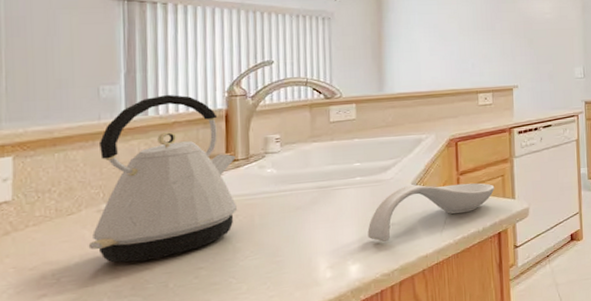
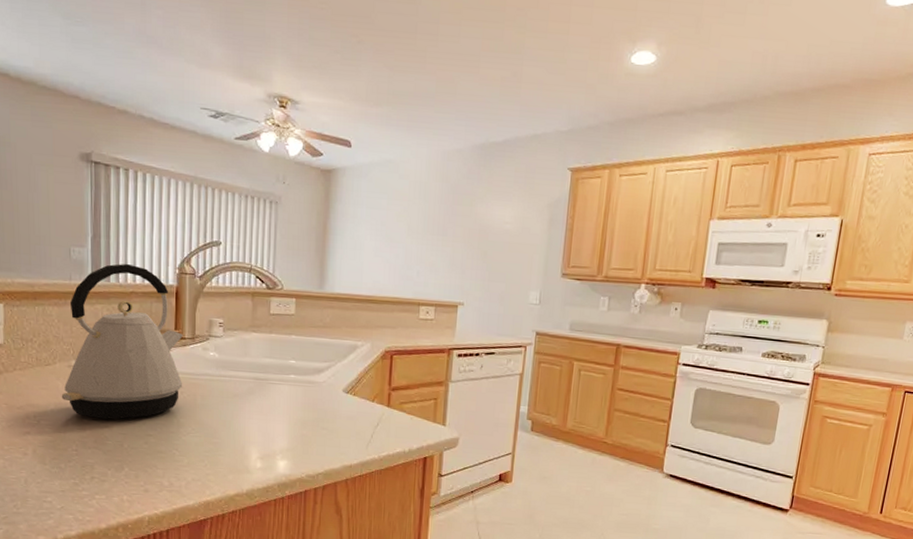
spoon rest: present [367,183,495,242] -> none [297,391,426,444]

